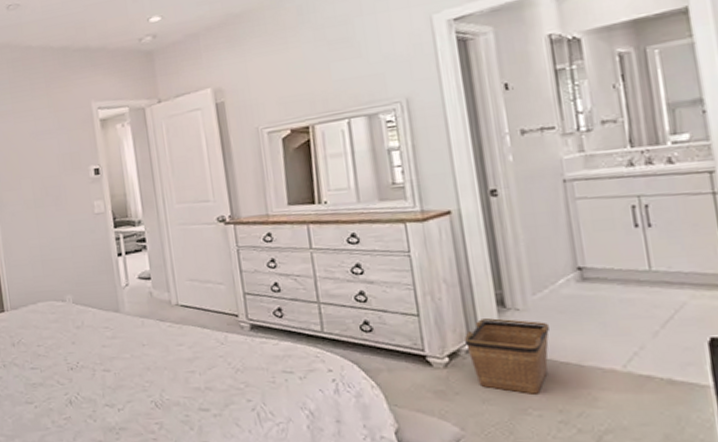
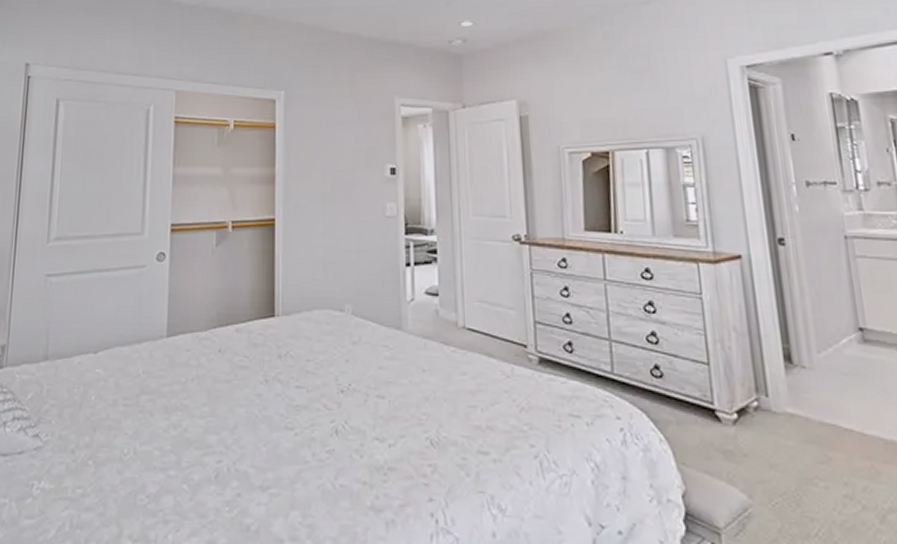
bicycle basket: present [465,318,551,394] -> none [753,374,835,463]

